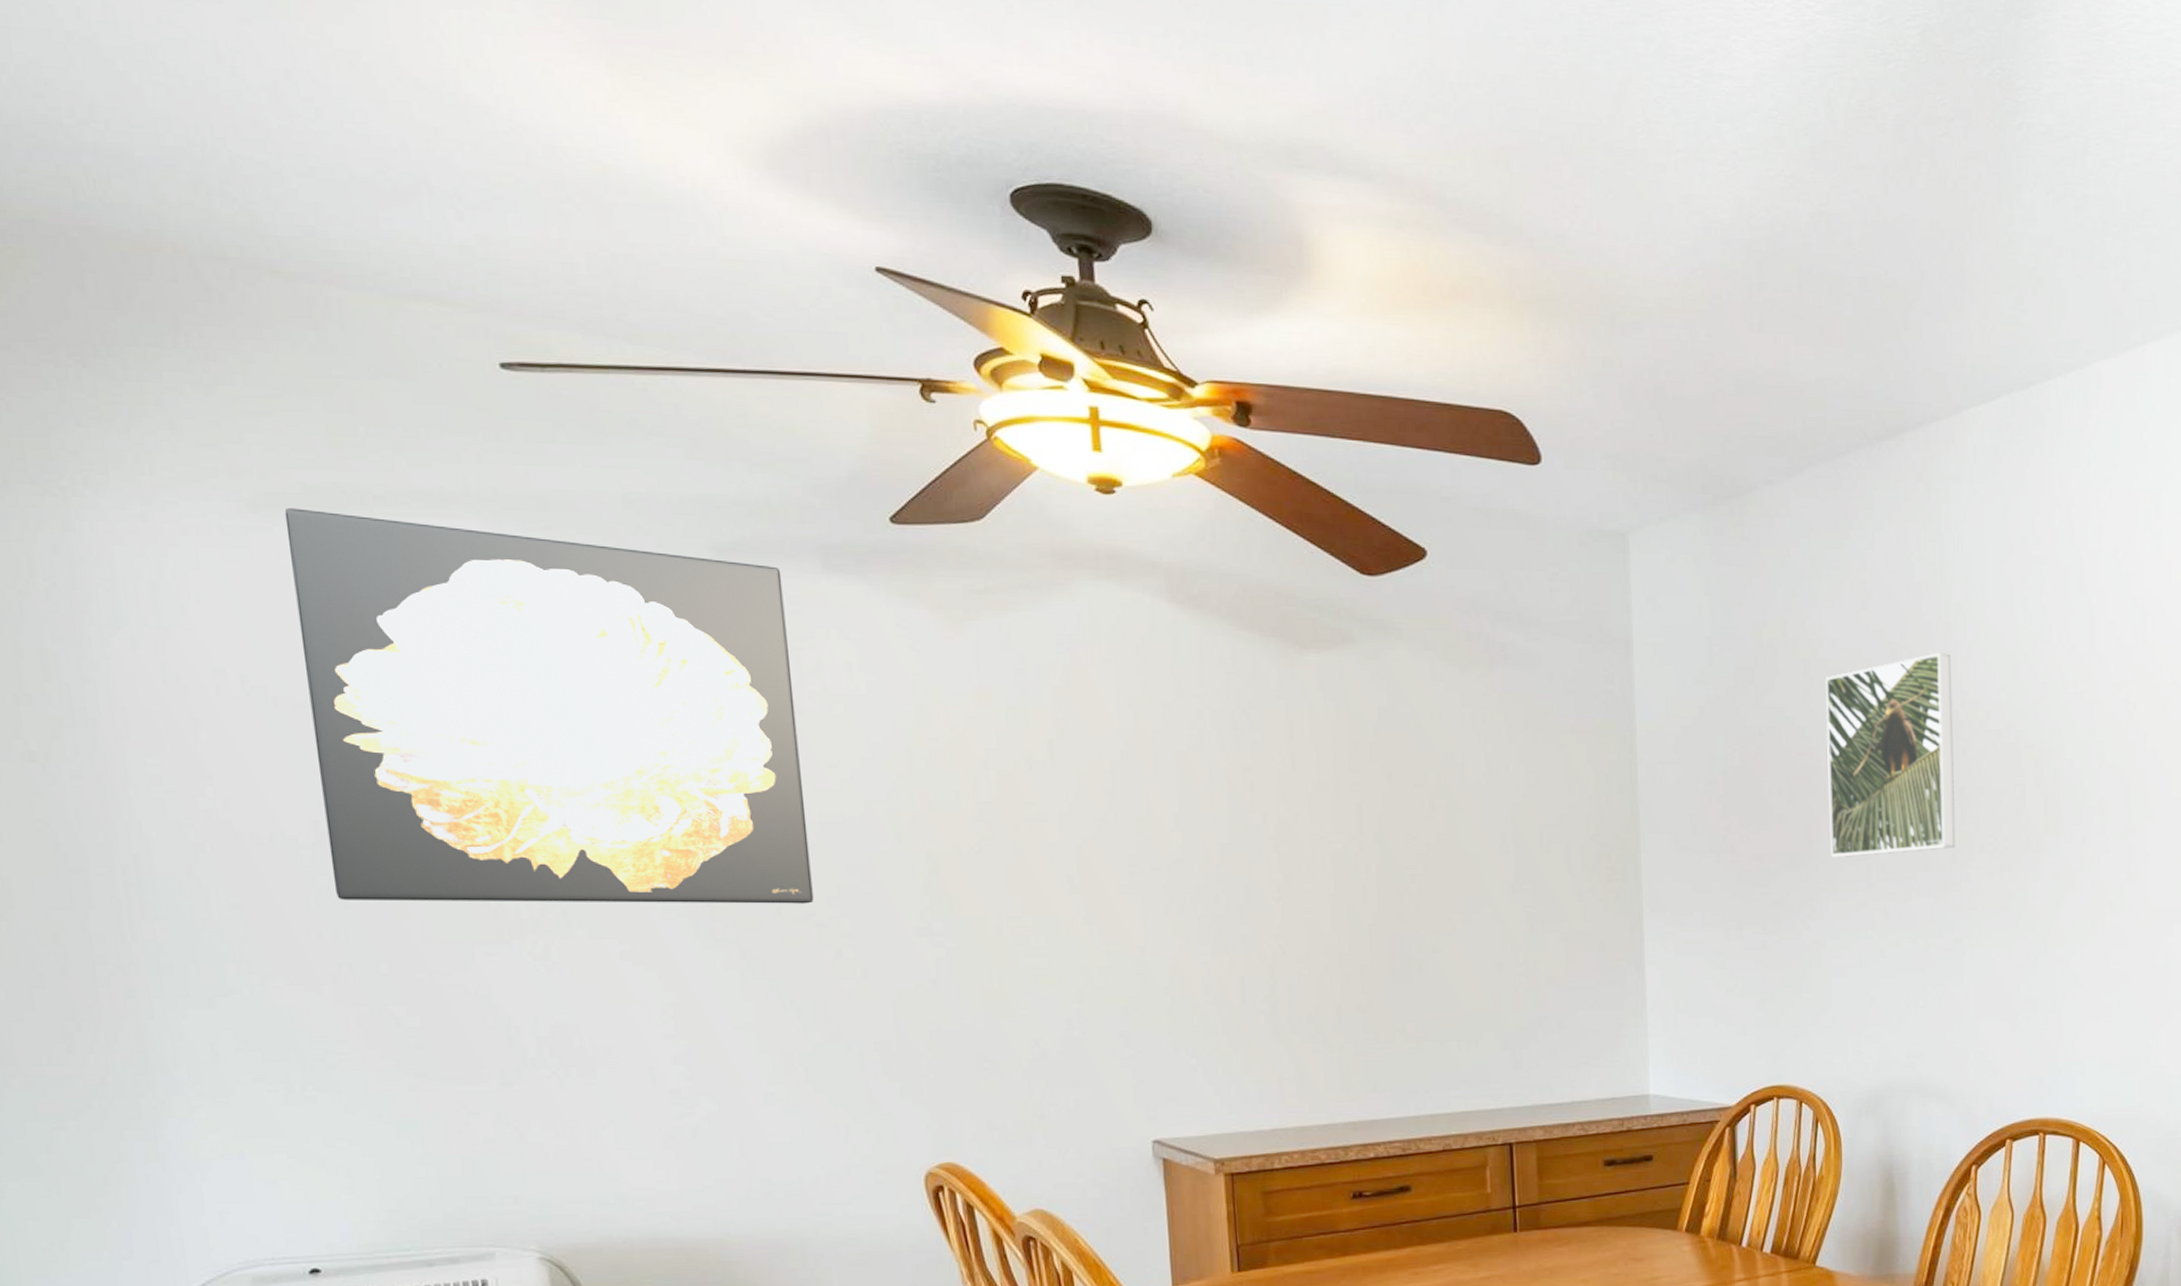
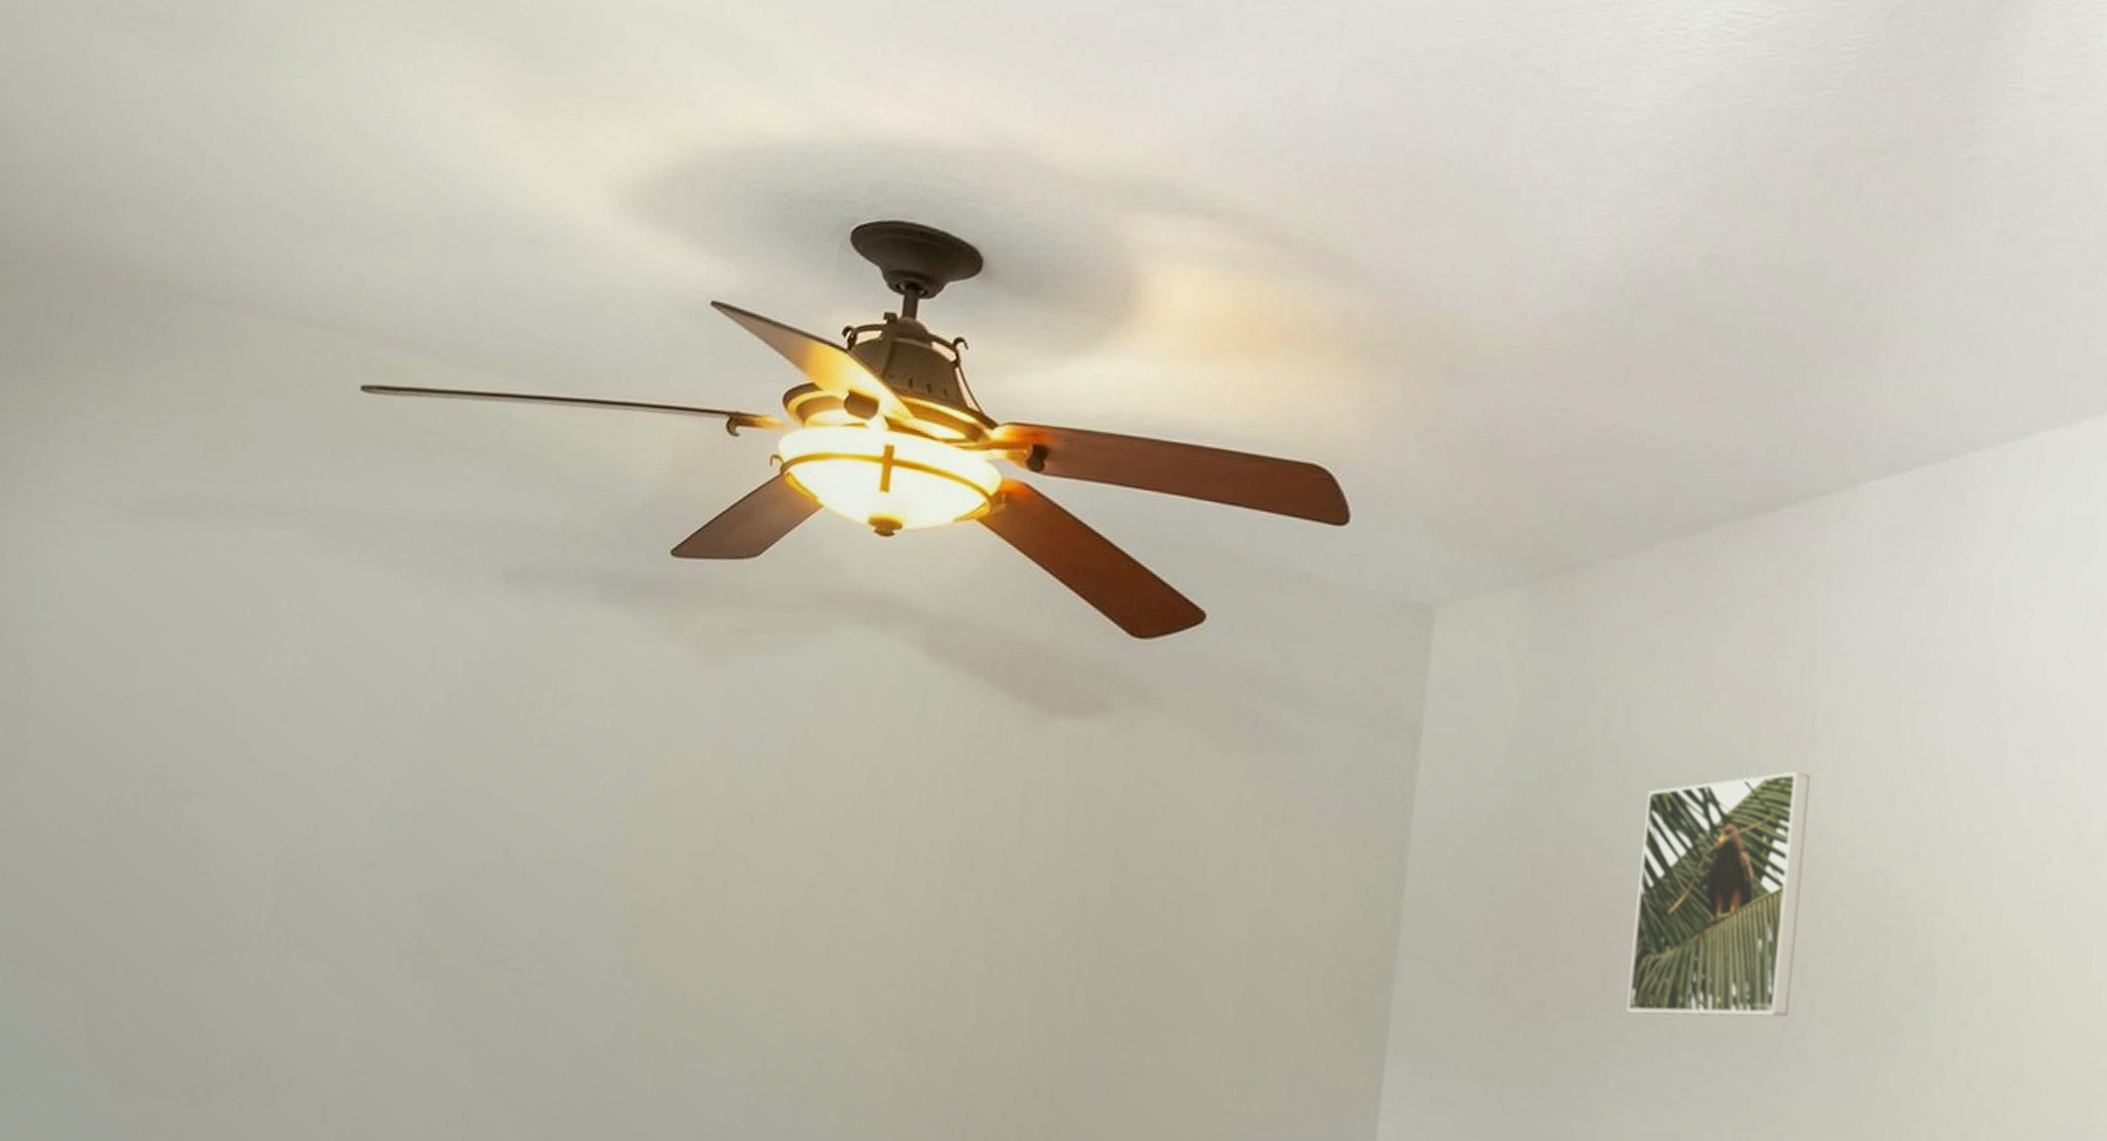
wall art: present [284,508,814,904] -> none [99,514,559,946]

